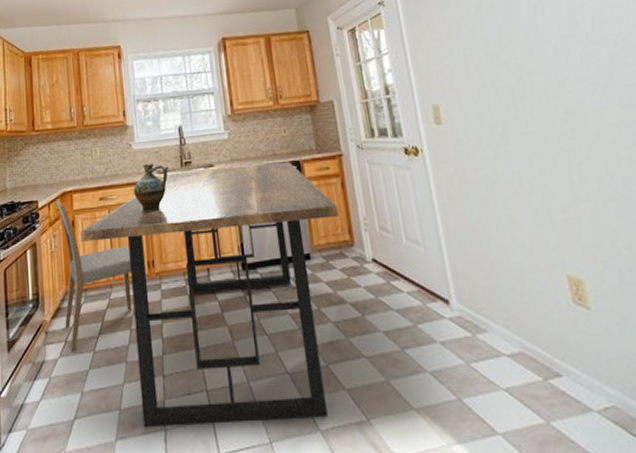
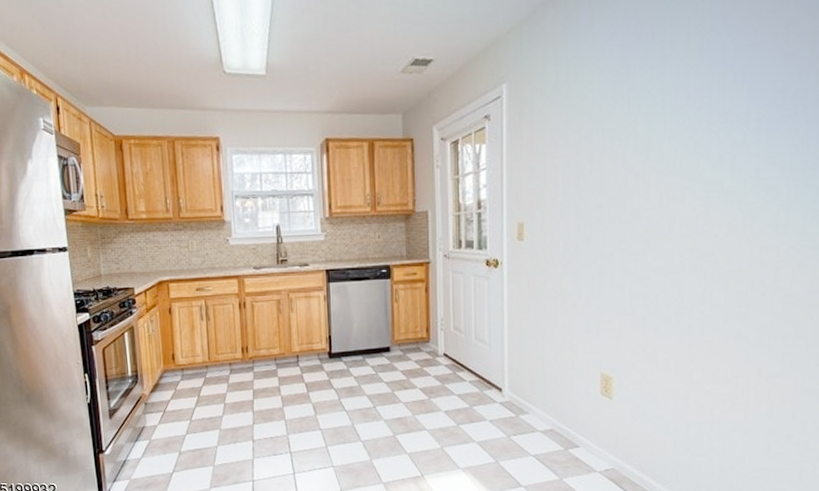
dining chair: present [55,198,133,352] -> none [152,287,227,420]
dining table: present [81,161,339,428] -> none [177,265,420,479]
pitcher: present [133,163,169,210] -> none [230,259,266,302]

